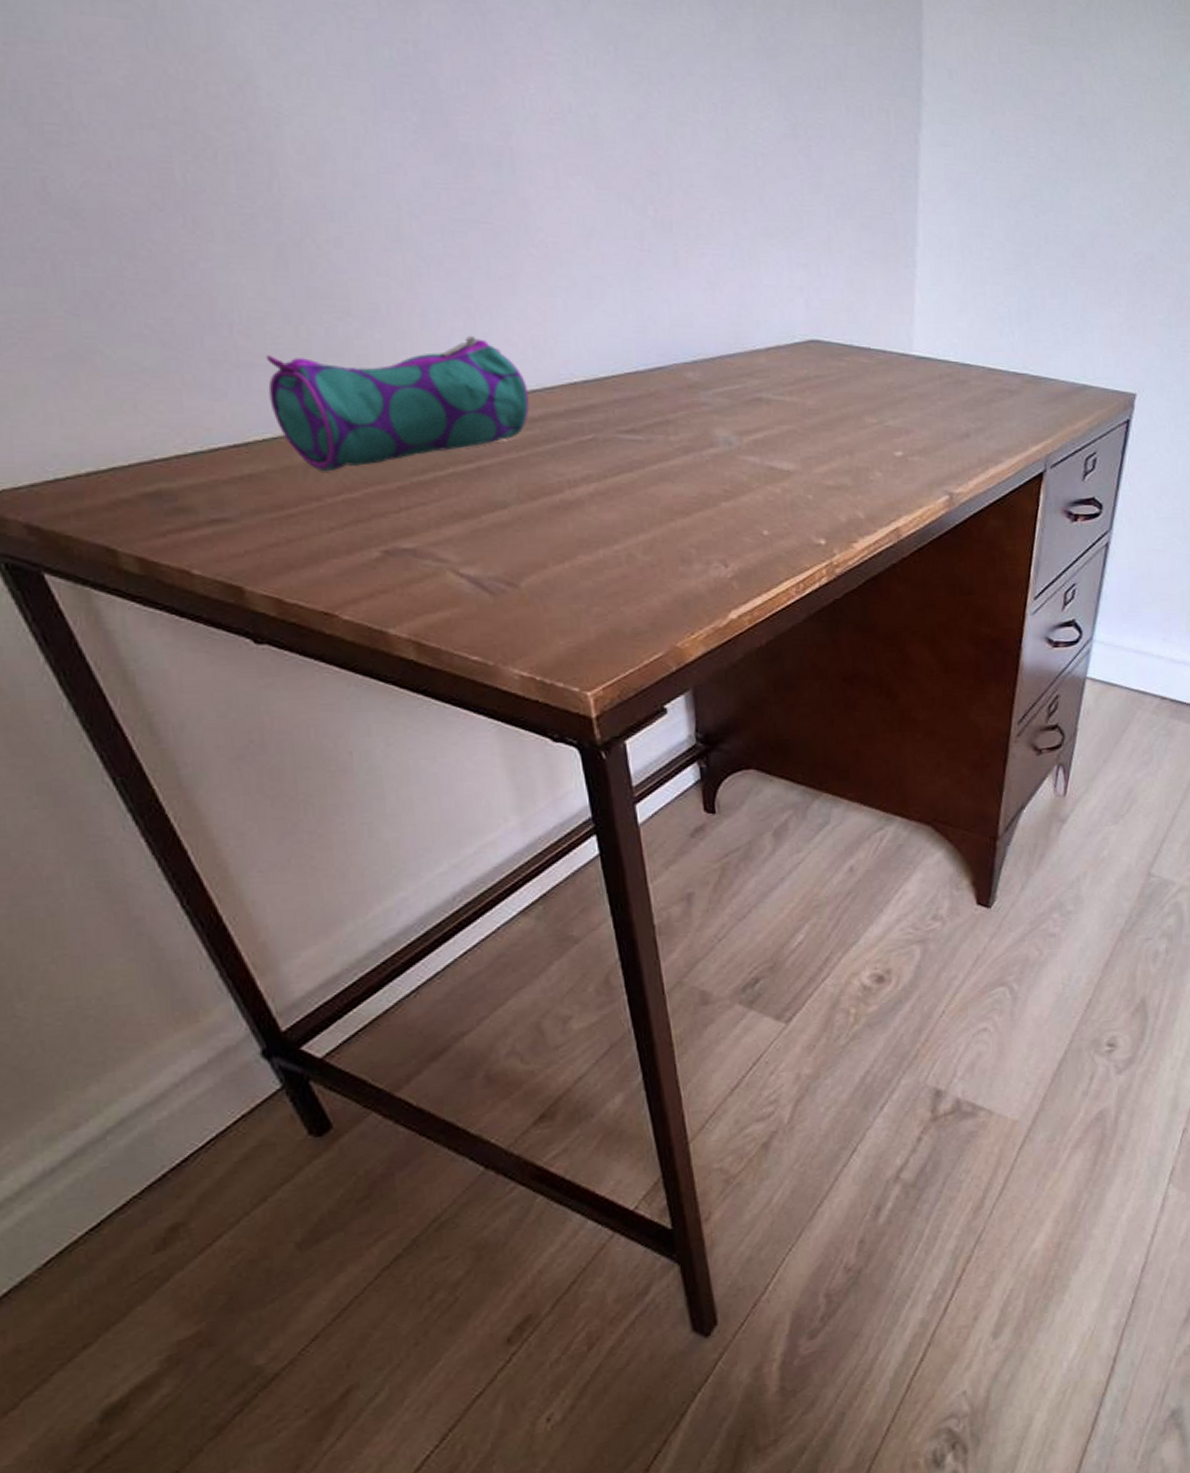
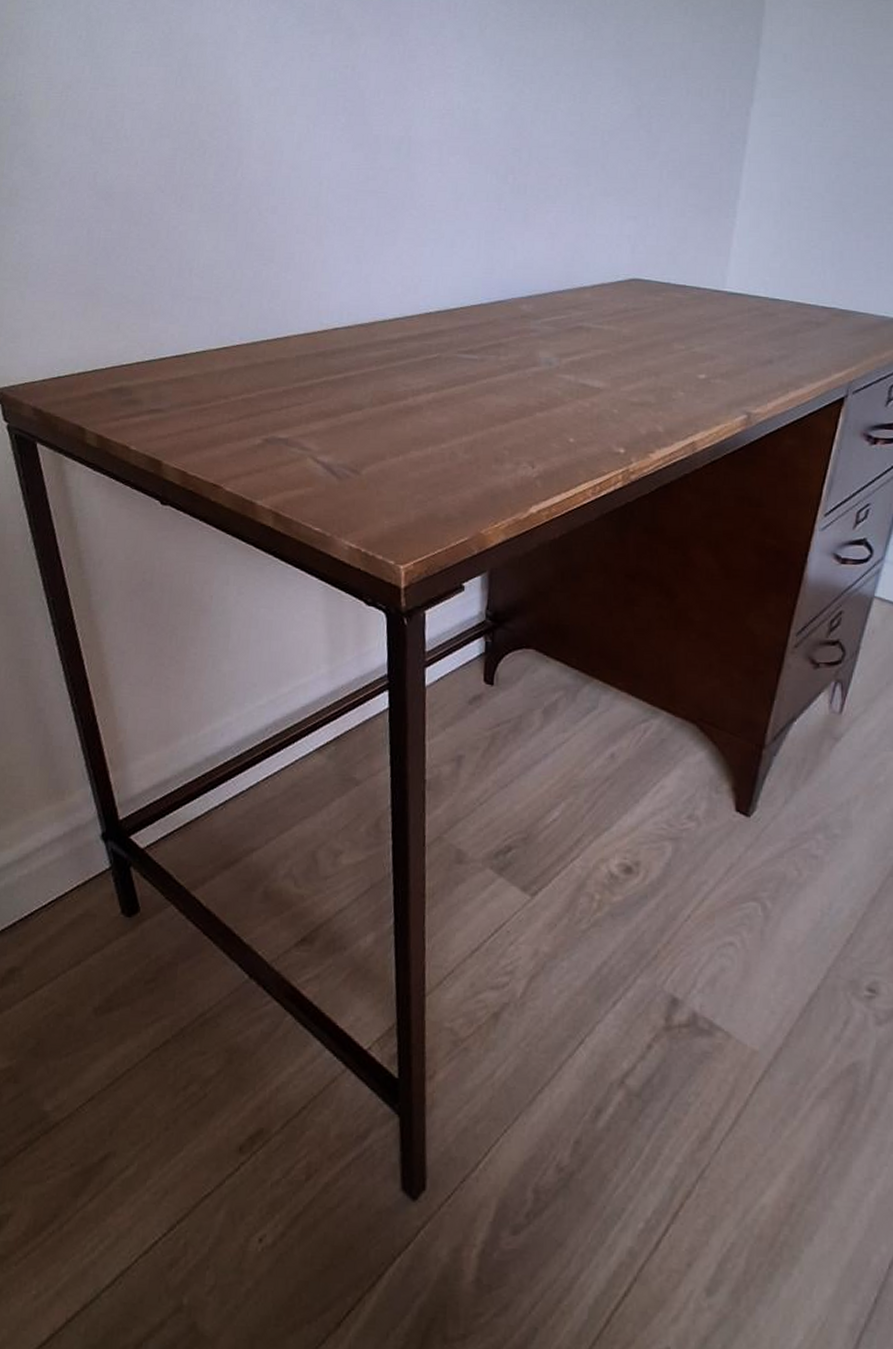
pencil case: present [265,335,530,472] -> none [206,276,393,377]

